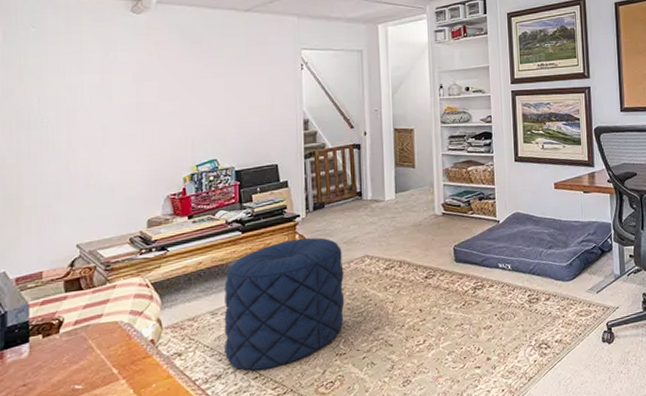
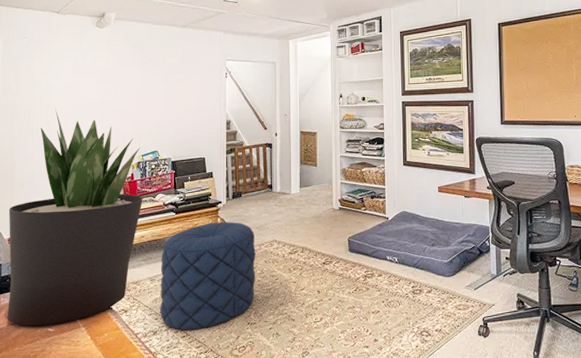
planter: none [15,114,199,386] -> present [6,109,143,327]

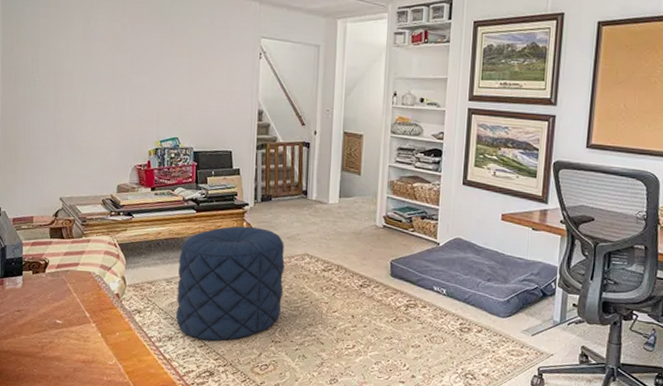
planter: present [6,109,143,327] -> none [12,77,160,317]

